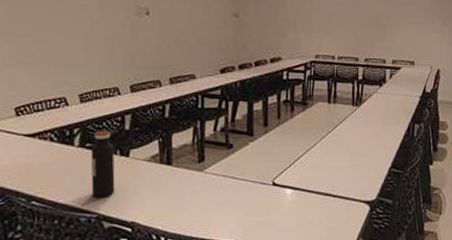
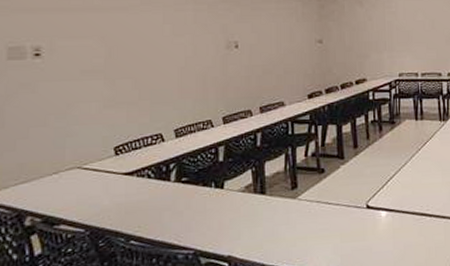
water bottle: present [90,130,115,197] -> none [186,163,211,233]

